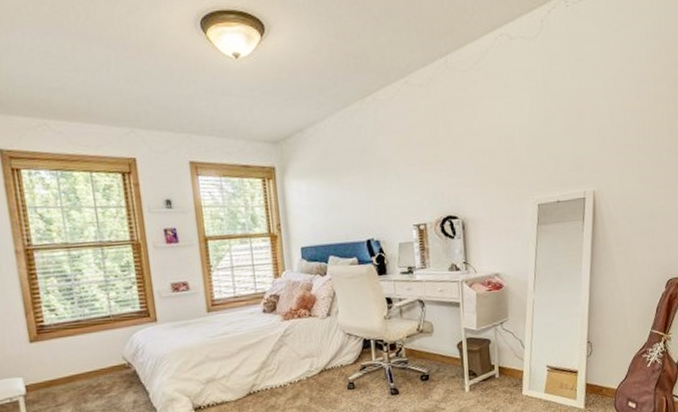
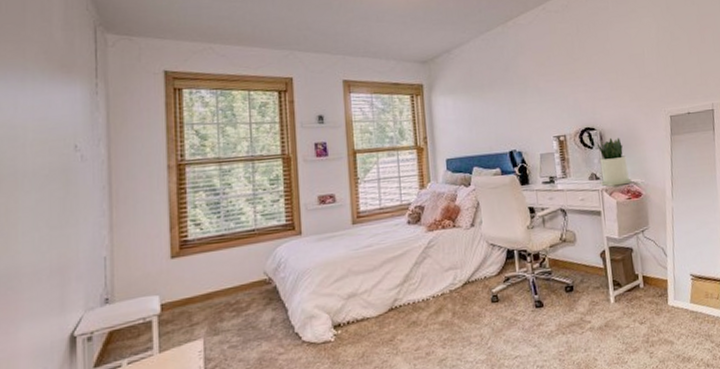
planter: none [458,226,493,278] -> present [596,137,632,187]

